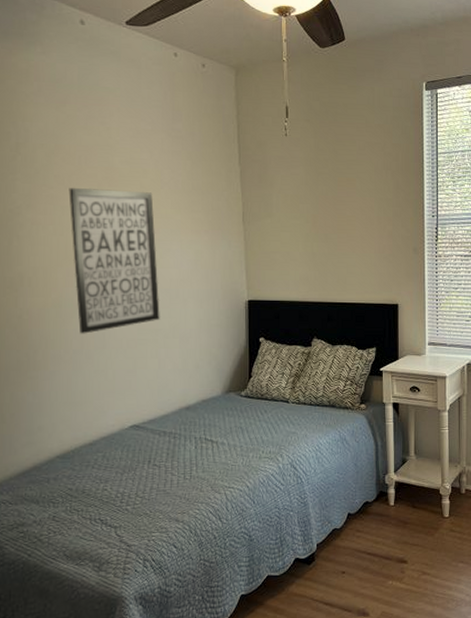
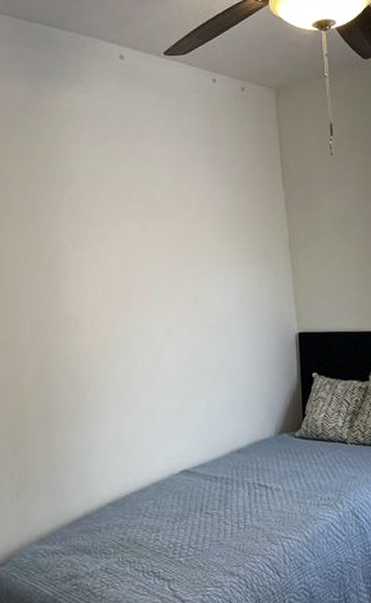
wall art: present [69,188,160,334] -> none [113,223,207,375]

